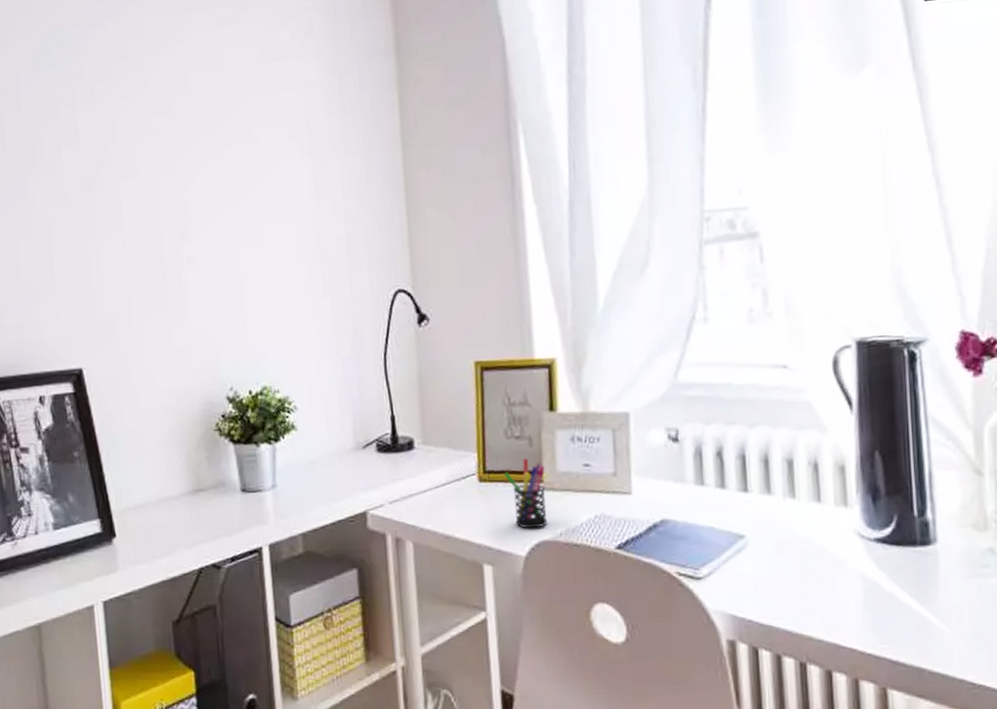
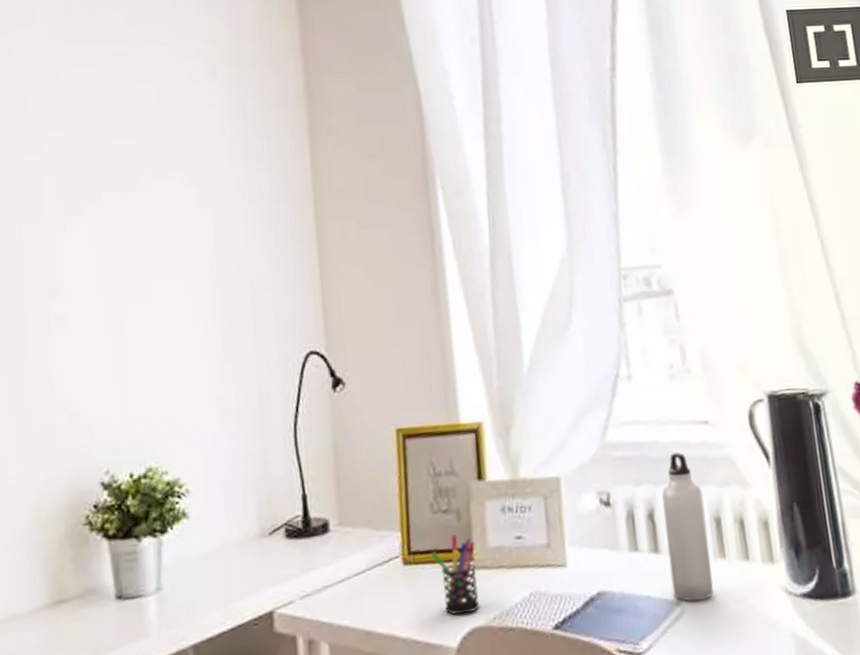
water bottle: none [733,395,780,536] -> present [662,452,714,602]

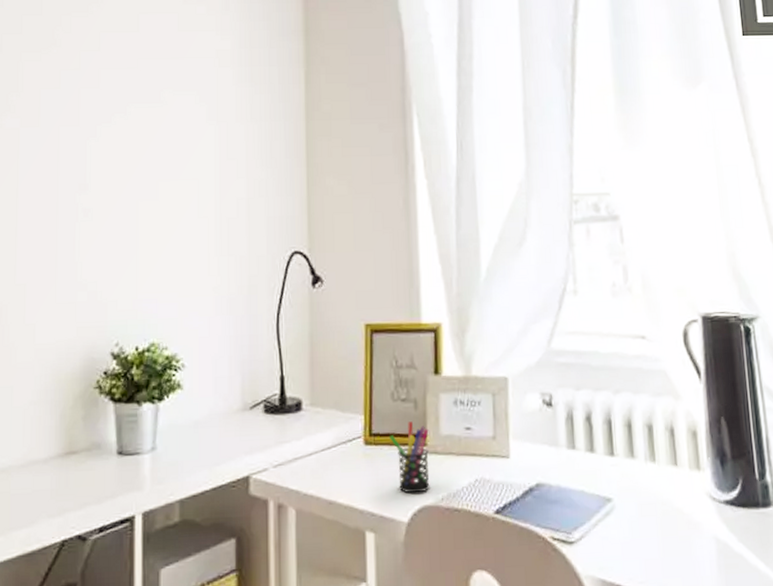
water bottle: present [662,452,714,602] -> none [600,363,643,499]

